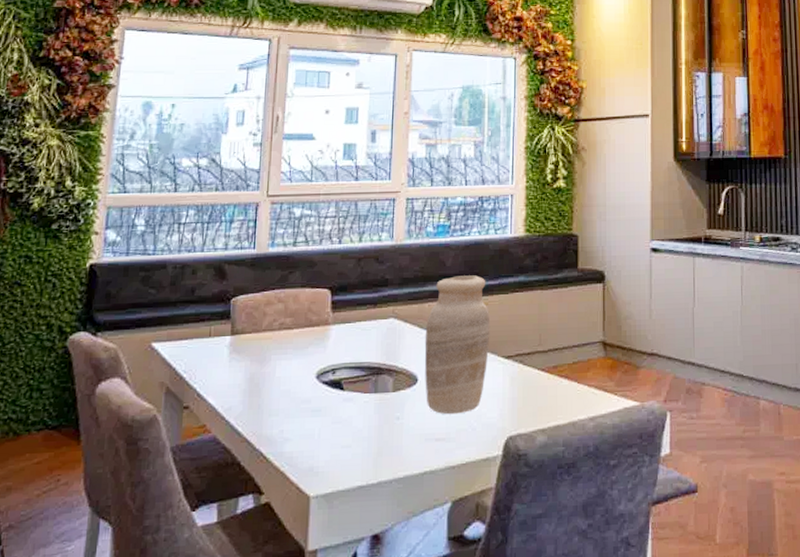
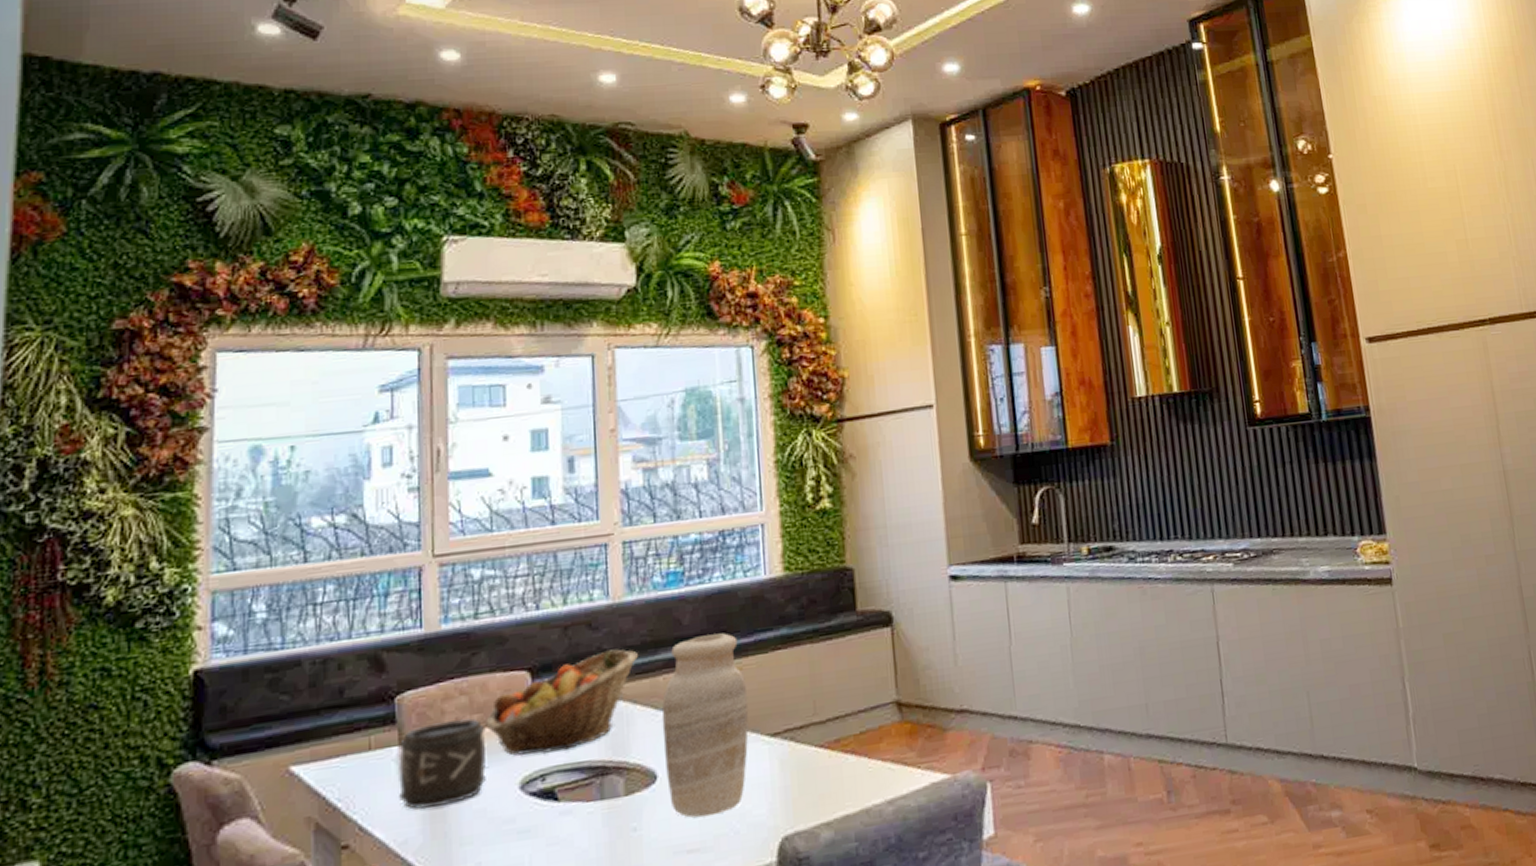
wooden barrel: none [228,320,295,386] -> present [398,718,486,810]
fruit basket: none [295,279,412,353] -> present [486,649,639,756]

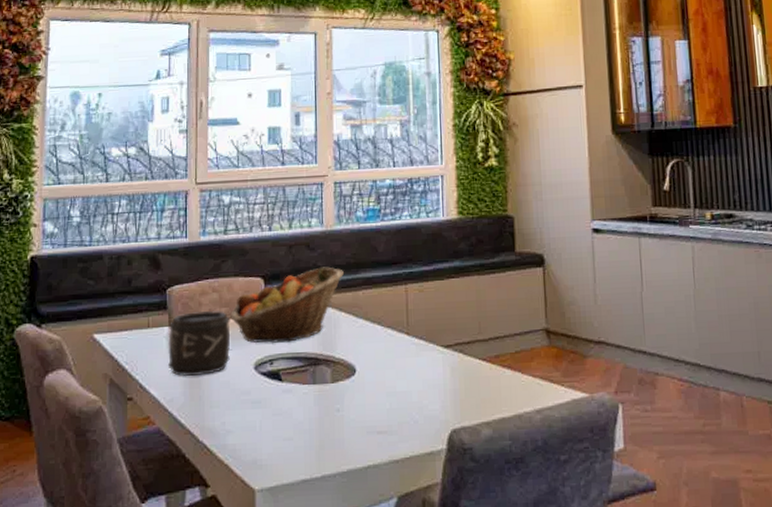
vase: present [661,633,749,818] -> none [360,261,428,407]

